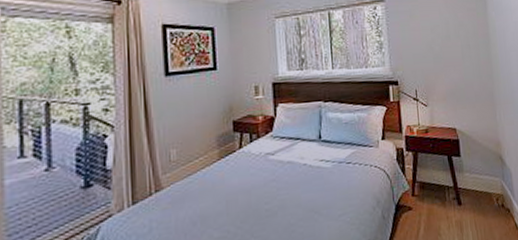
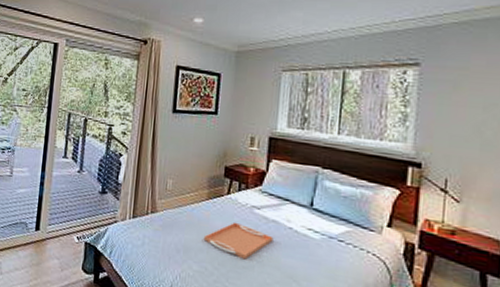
serving tray: none [221,174,291,209] -> present [203,222,274,260]

